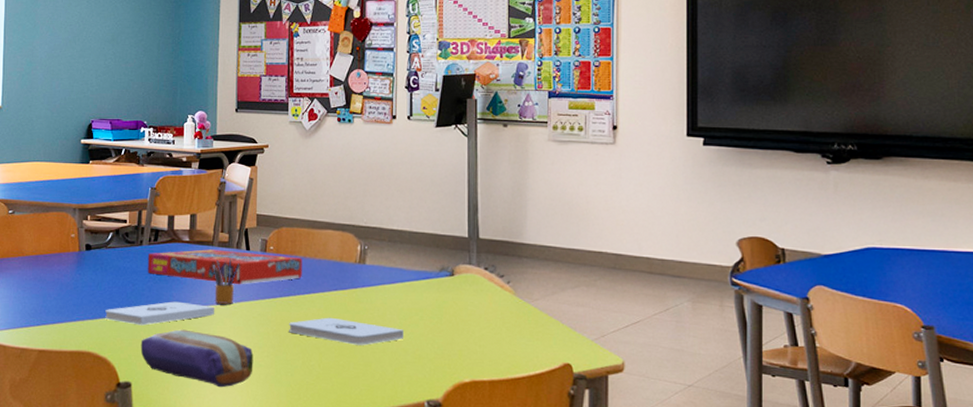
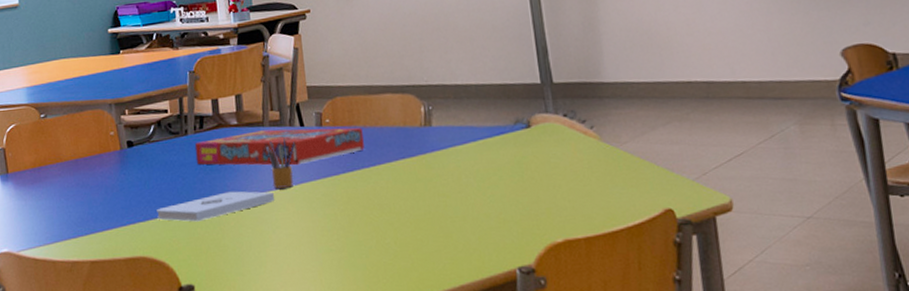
pencil case: present [140,329,254,388] -> none [198,220,324,280]
notepad: present [289,317,403,345] -> none [357,188,484,216]

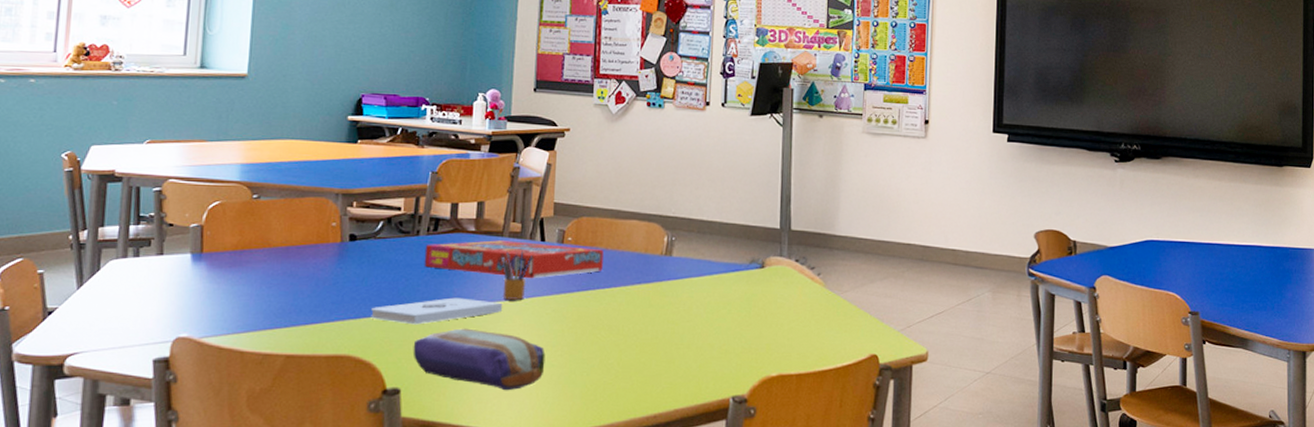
pencil case: none [198,220,324,280] -> present [413,328,546,391]

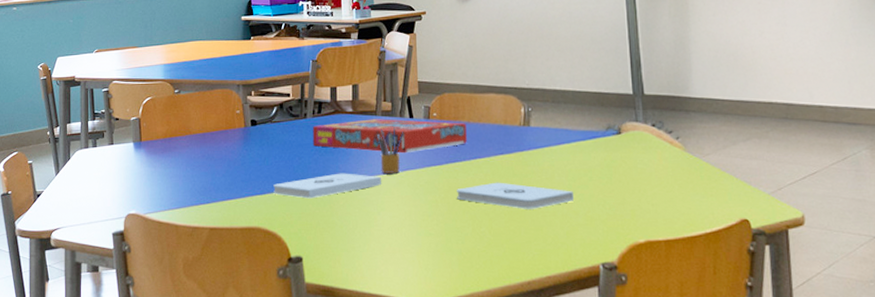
pencil case: present [413,328,546,391] -> none [310,201,424,259]
notepad: none [586,312,710,341] -> present [457,182,573,209]

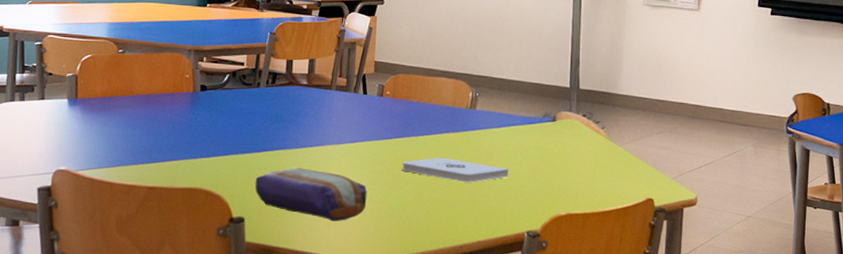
notepad: present [273,173,381,199] -> none [219,141,330,164]
pencil case: none [310,201,424,259] -> present [255,167,367,222]
snack box: present [312,119,467,154] -> none [264,92,417,127]
pencil box: present [377,127,404,173] -> none [330,102,357,144]

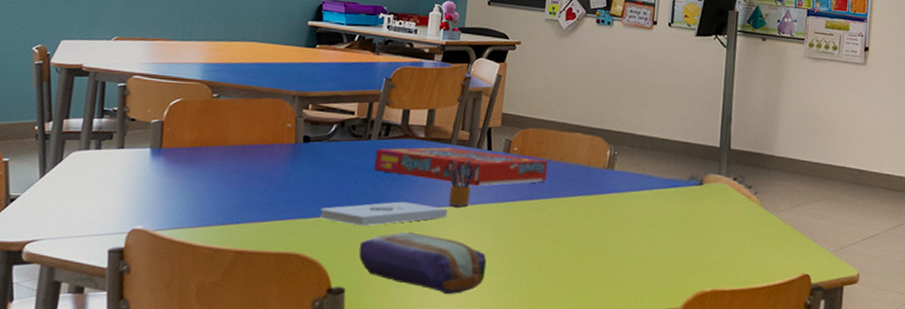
notepad: none [219,141,330,164] -> present [320,201,447,227]
snack box: none [264,92,417,127] -> present [373,147,548,187]
pencil box: none [330,102,357,144] -> present [449,158,480,206]
notepad: present [402,157,508,183] -> none [527,223,648,253]

